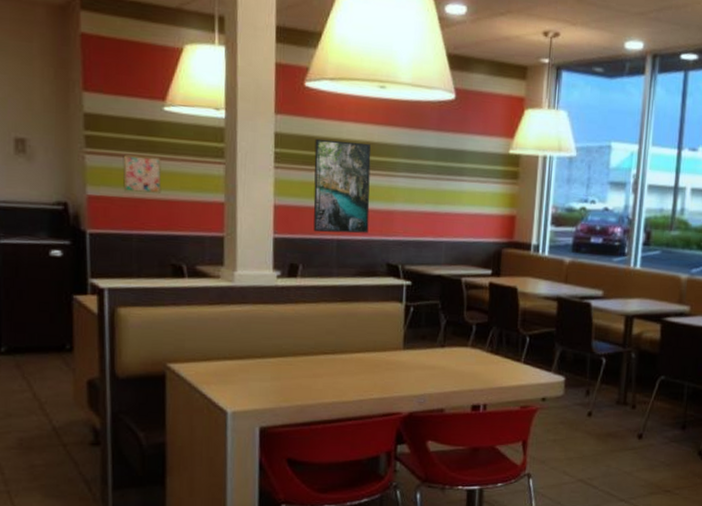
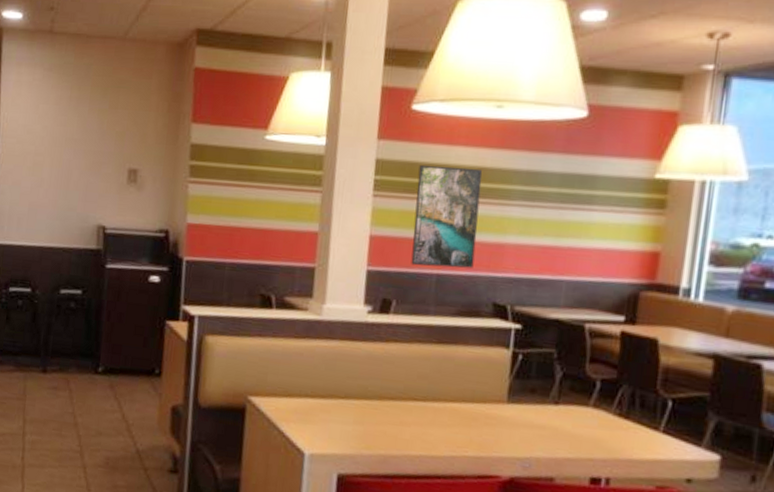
wall art: present [122,155,162,193] -> none [220,184,259,222]

